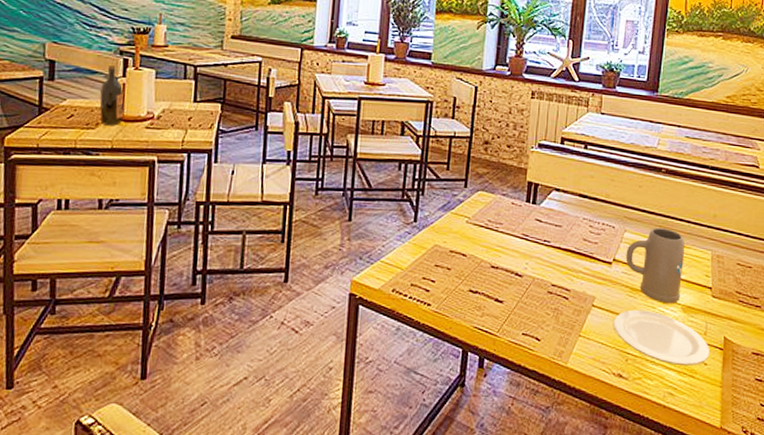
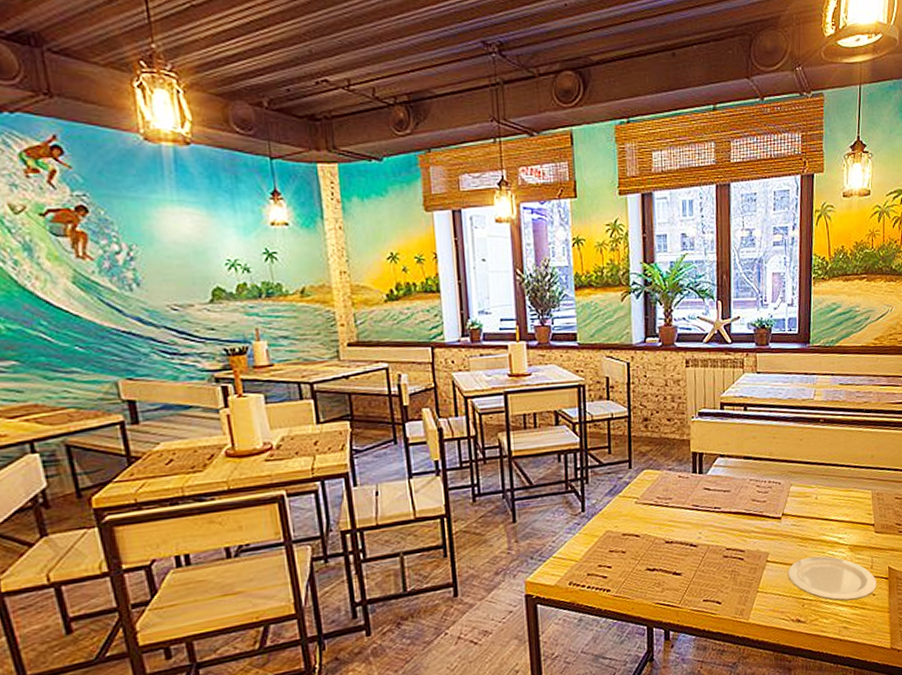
wine bottle: present [99,65,124,126] -> none [199,396,235,466]
beer mug: present [626,228,685,304] -> none [793,476,848,547]

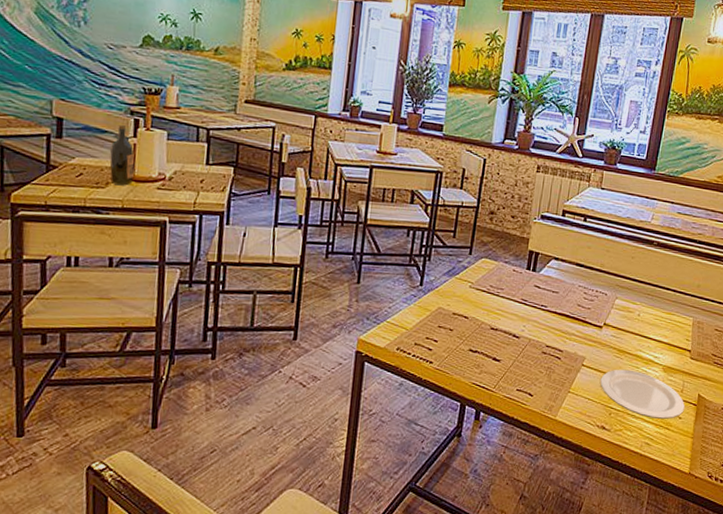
wine bottle: none [199,396,235,466] -> present [109,125,135,186]

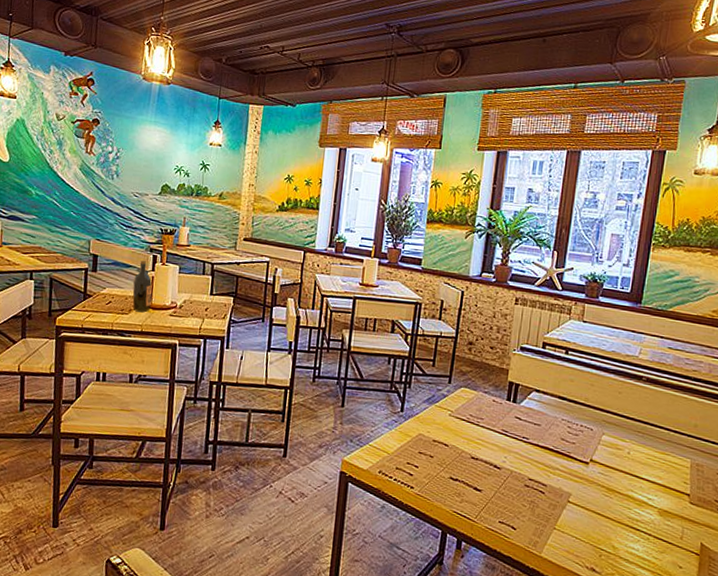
plate: present [600,369,686,419] -> none [588,509,686,568]

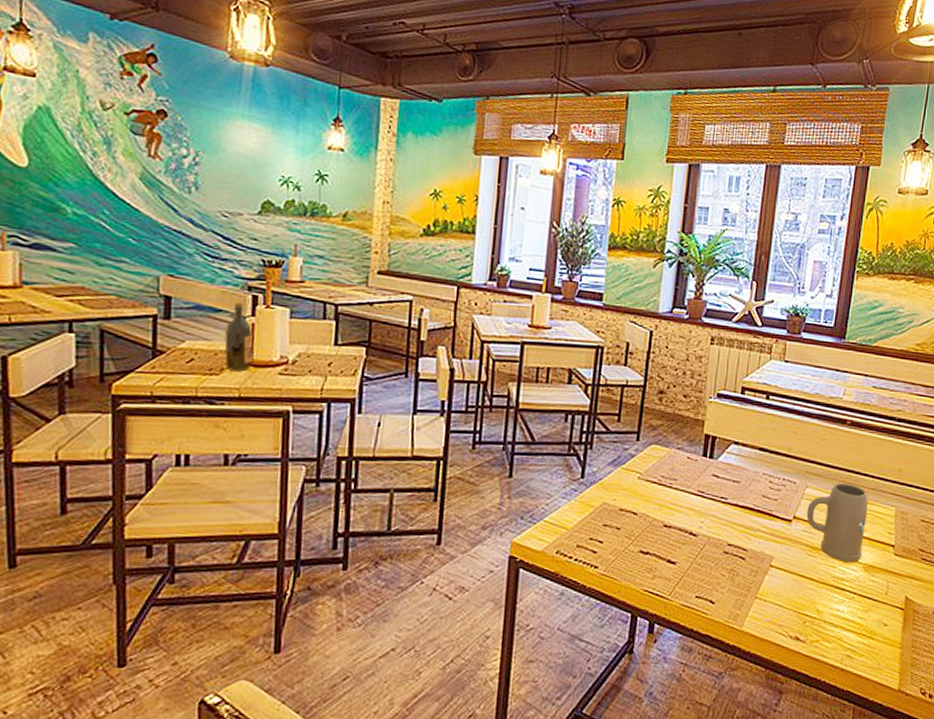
beer mug: none [603,433,663,507] -> present [806,483,868,563]

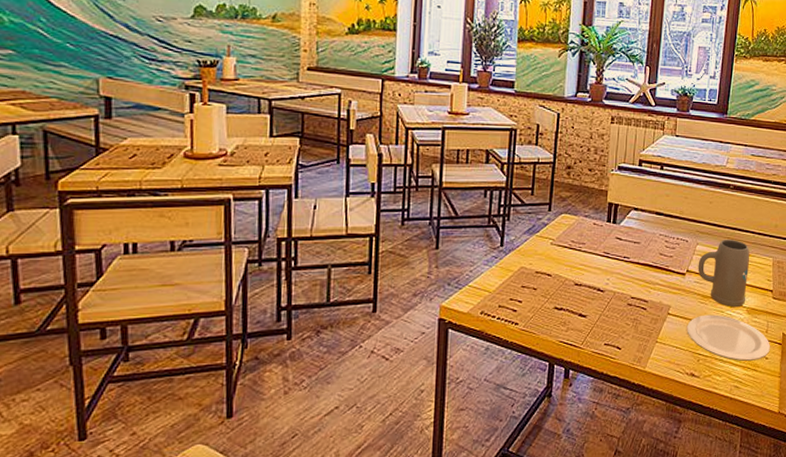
wine bottle: present [224,303,253,372] -> none [164,101,193,165]
plate: none [792,569,891,626] -> present [687,314,771,361]

